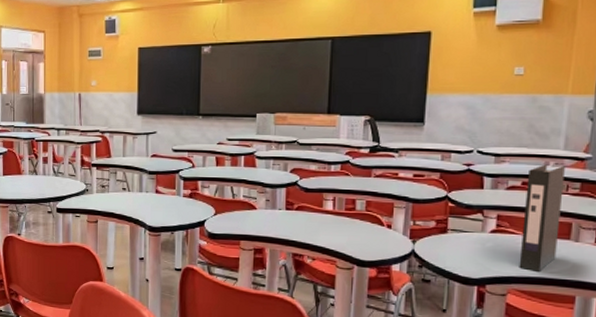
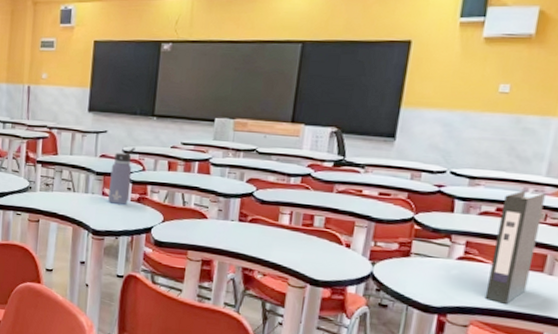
water bottle: none [162,146,184,202] -> present [108,148,135,205]

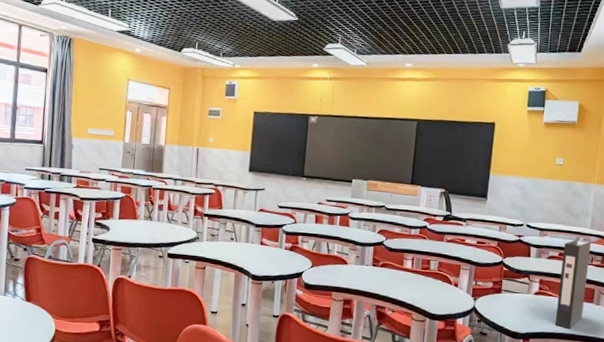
water bottle: present [108,148,135,205] -> none [266,203,288,253]

